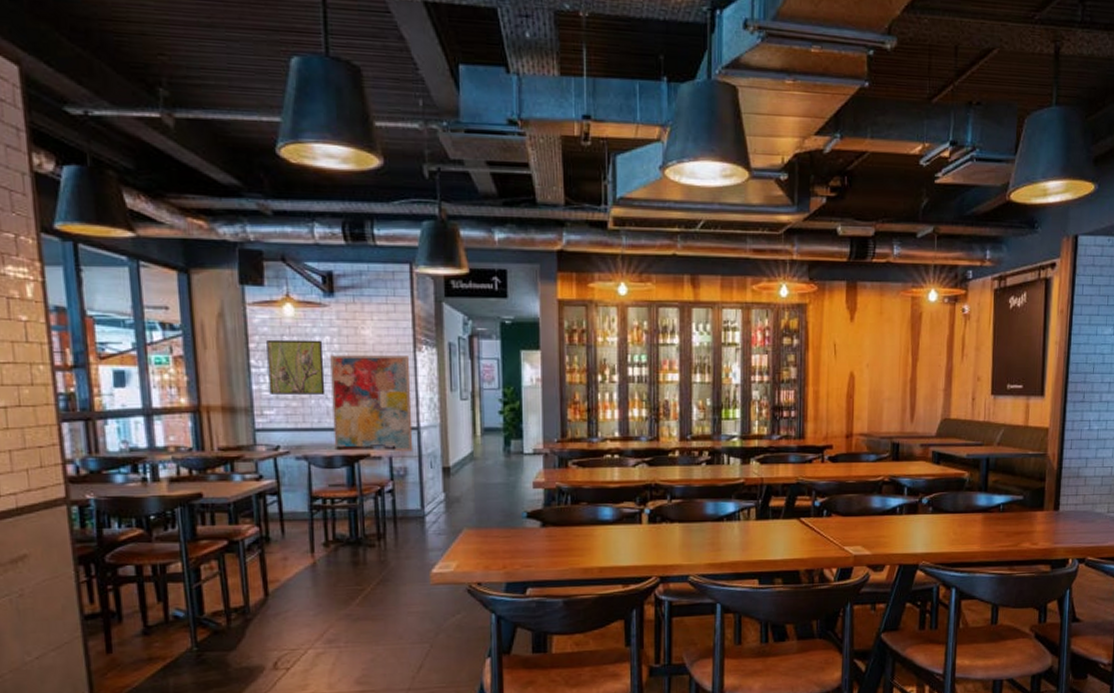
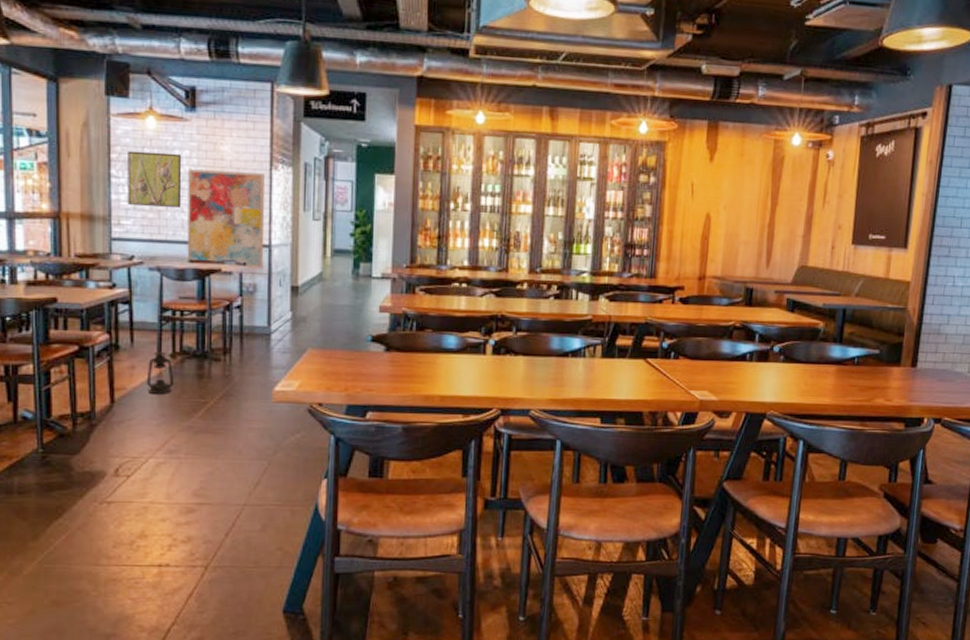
lantern: none [300,541,330,584] -> present [146,351,175,394]

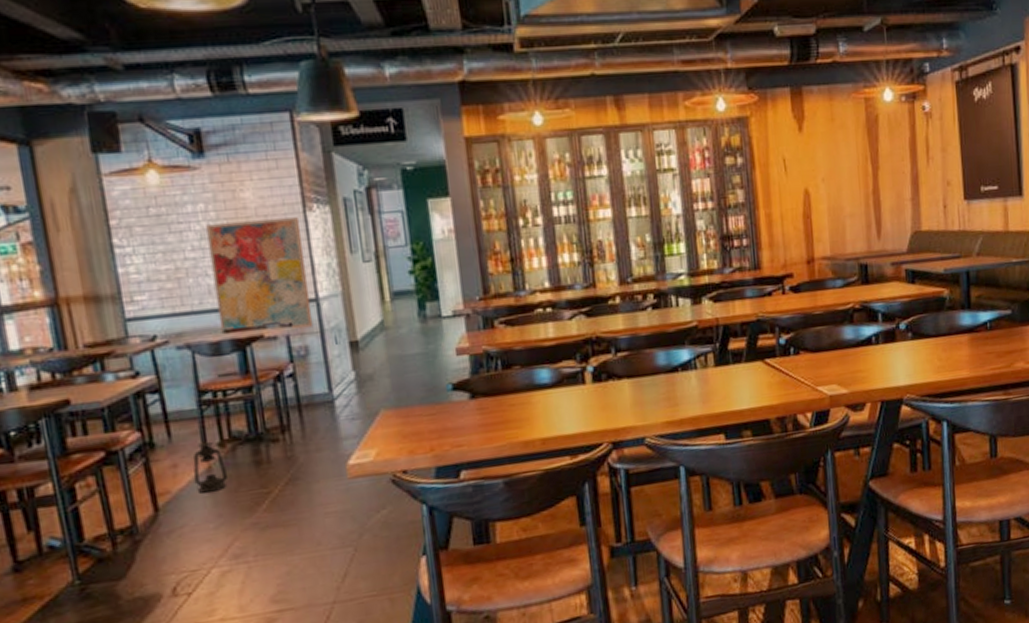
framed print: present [127,150,182,207] -> none [129,208,205,277]

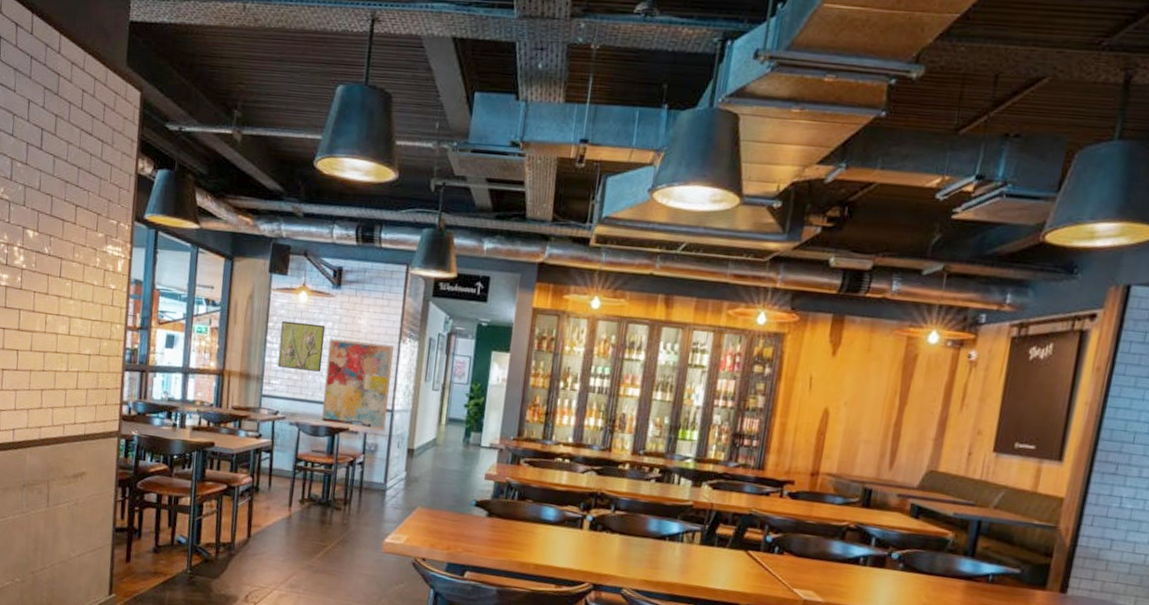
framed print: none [129,208,205,277] -> present [278,320,326,372]
lantern: present [193,441,229,493] -> none [278,496,301,535]

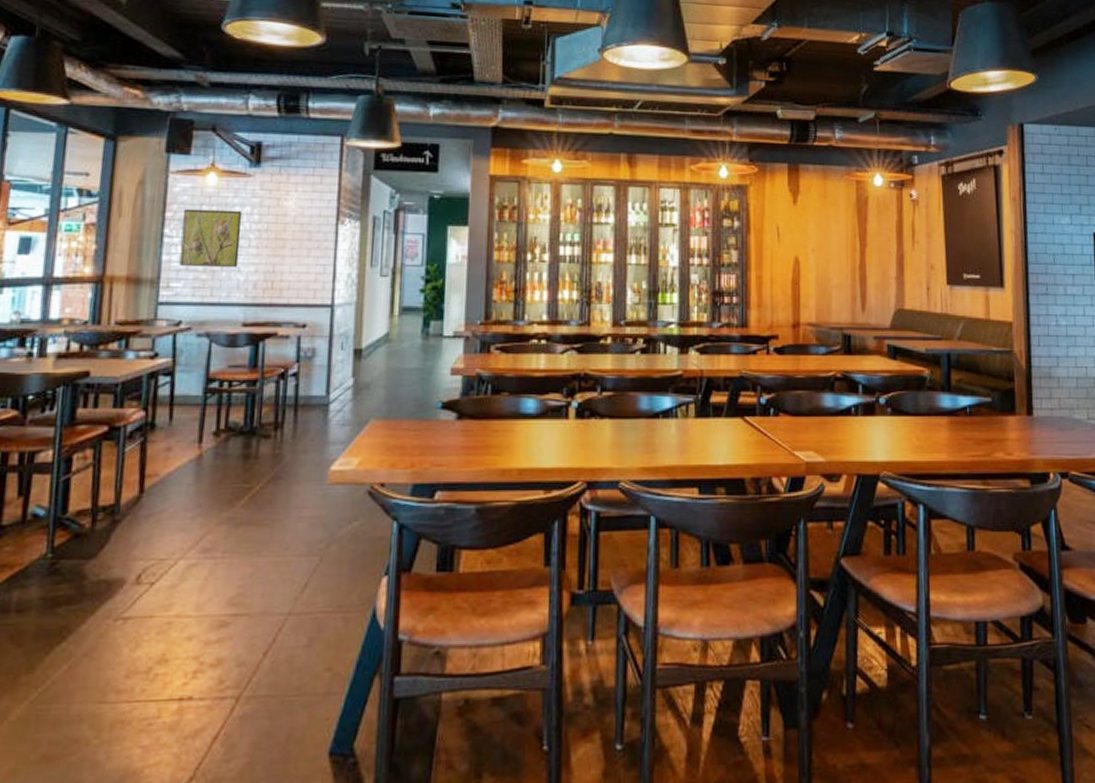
wall art: present [321,339,394,431] -> none [240,226,331,331]

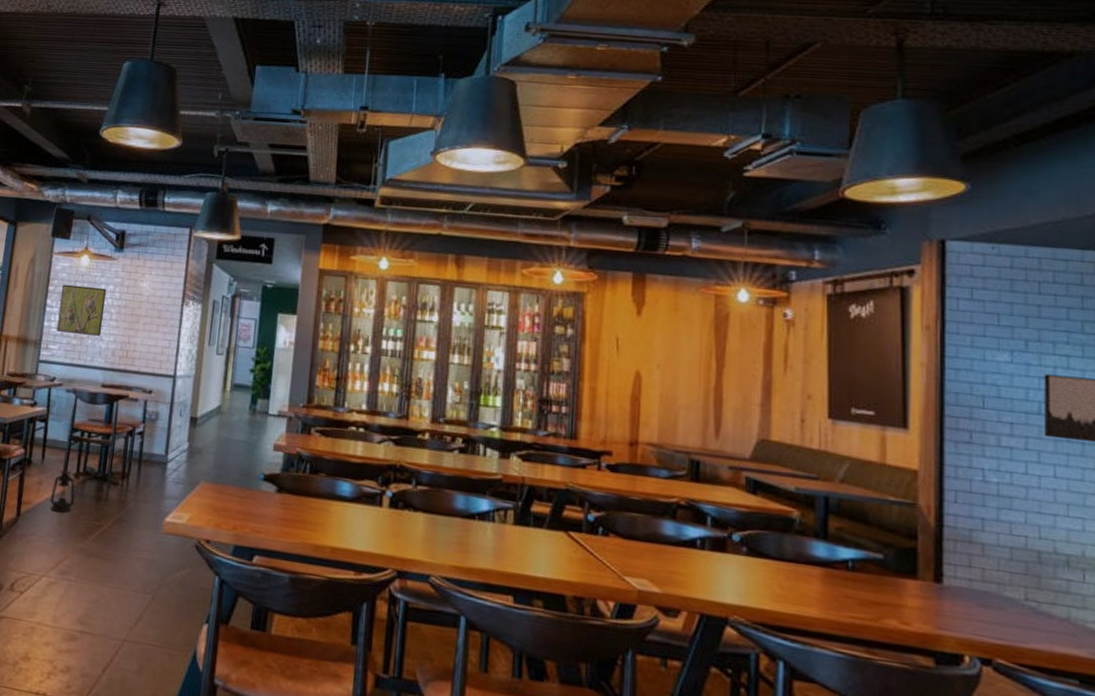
lantern: none [183,429,216,480] -> present [50,470,75,513]

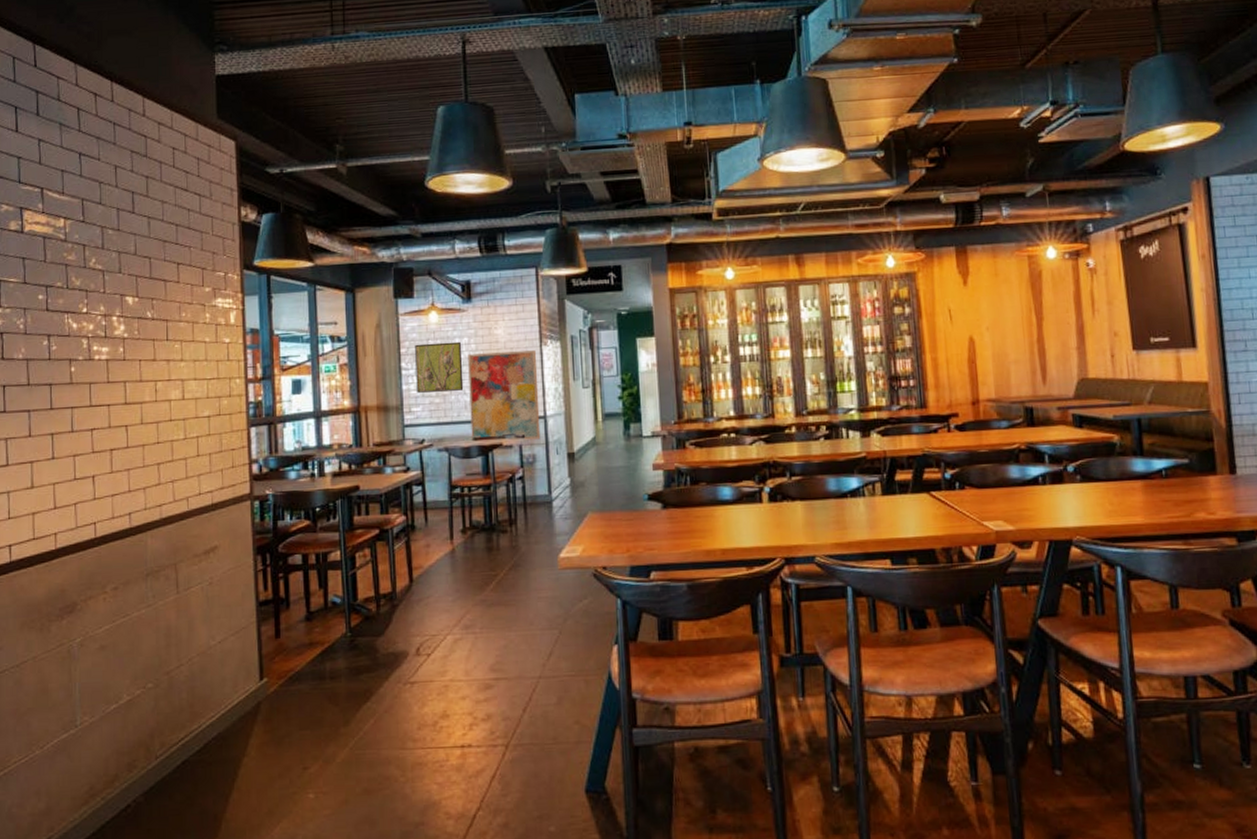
lantern: present [50,470,75,513] -> none [440,528,467,570]
wall art: none [100,302,177,398] -> present [468,350,541,440]

